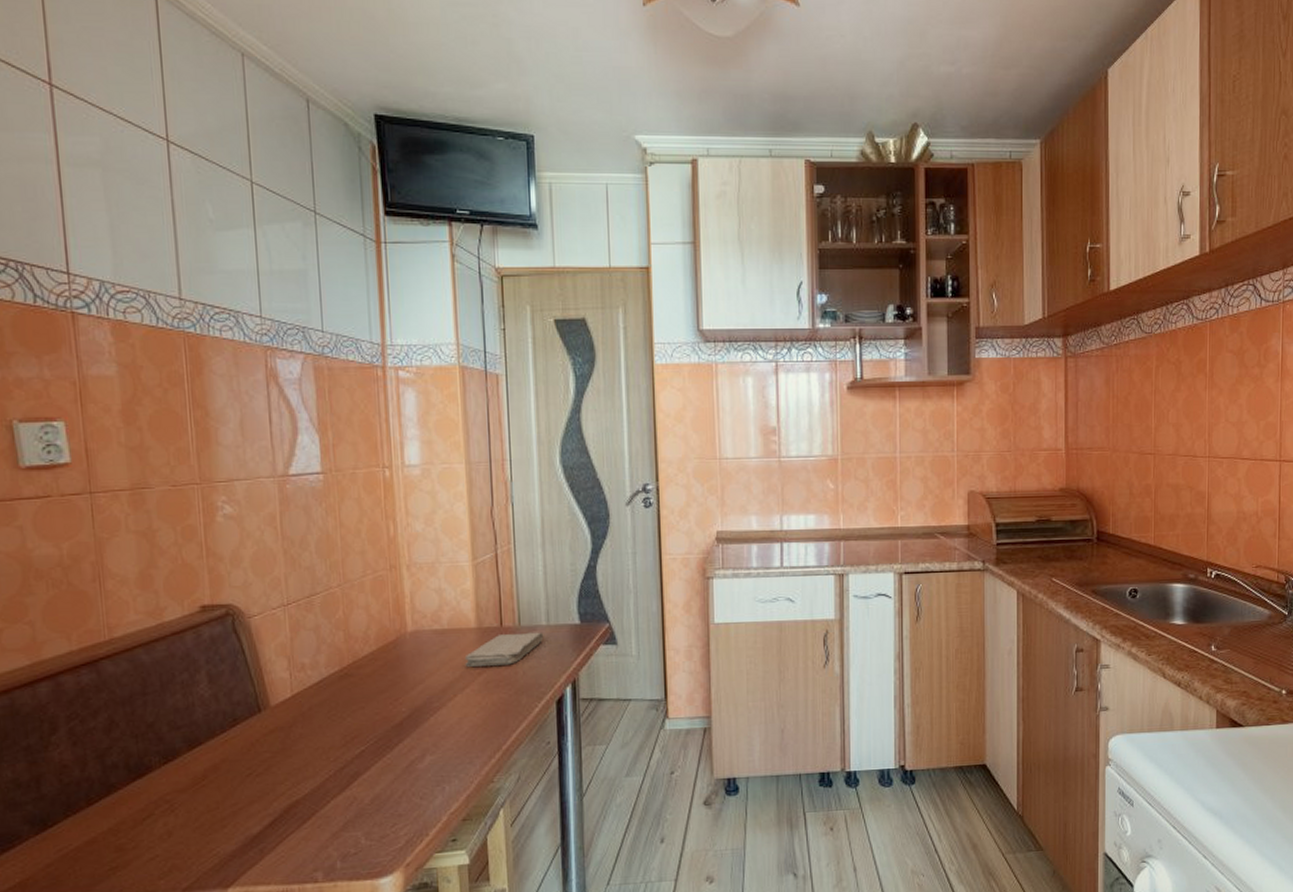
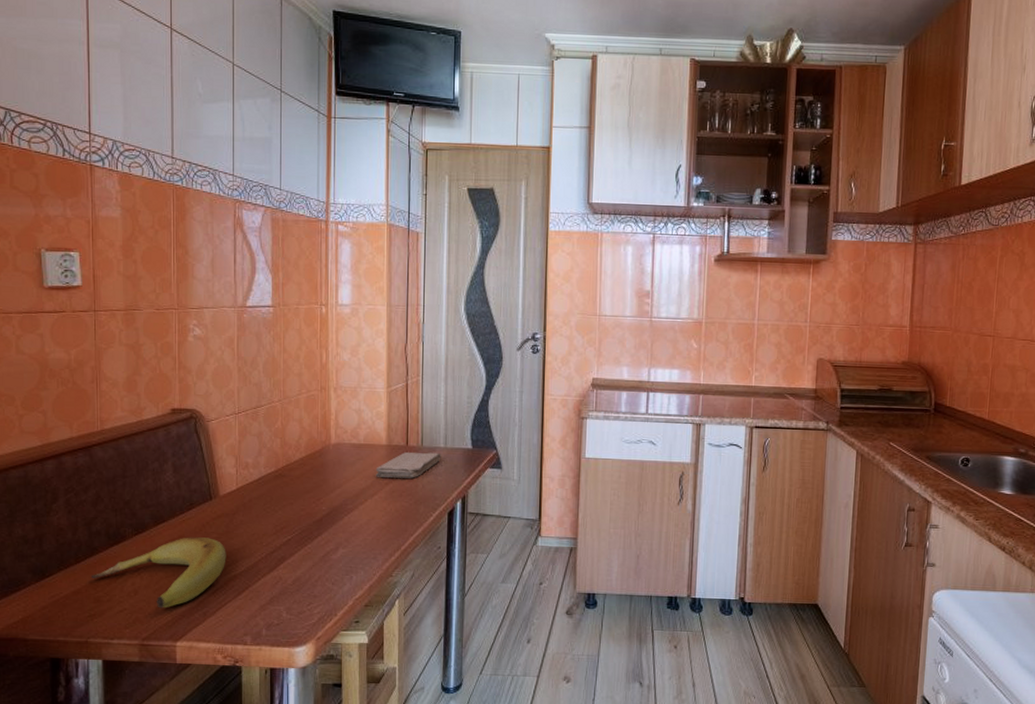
banana: none [108,758,285,850] -> present [90,537,226,609]

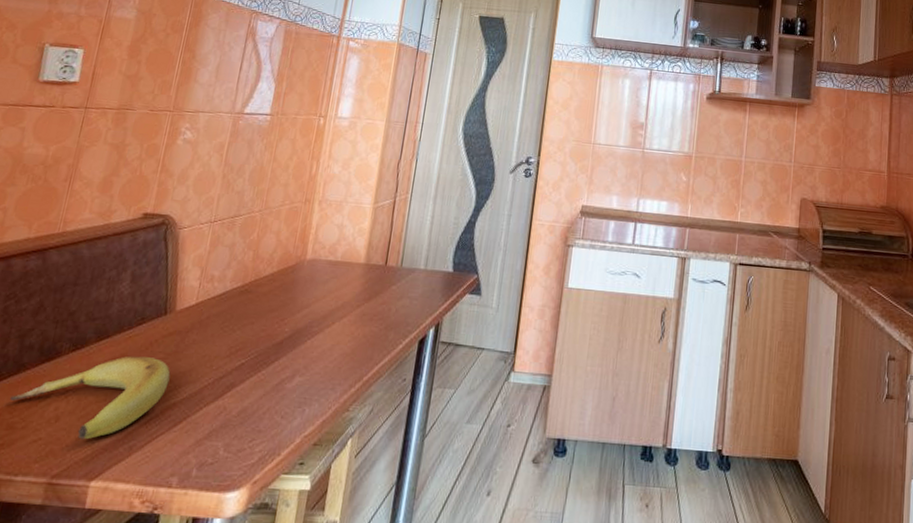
washcloth: present [375,451,441,479] -> none [347,272,420,301]

